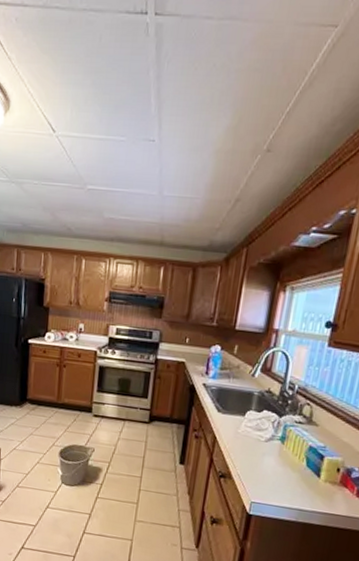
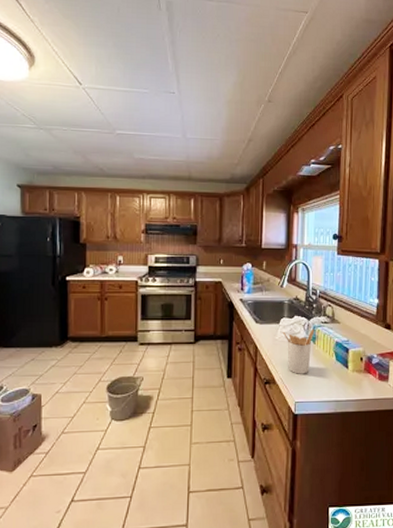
utensil holder: none [247,426,286,475] -> present [282,328,315,374]

